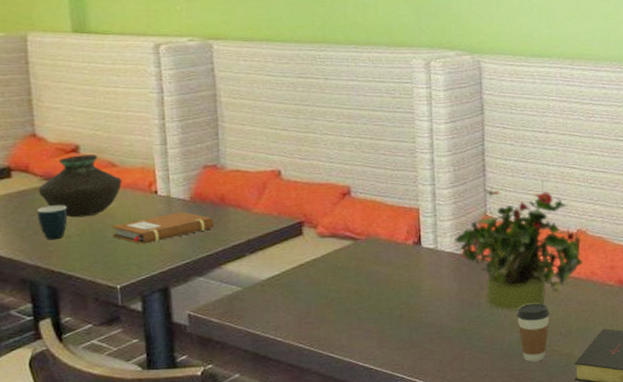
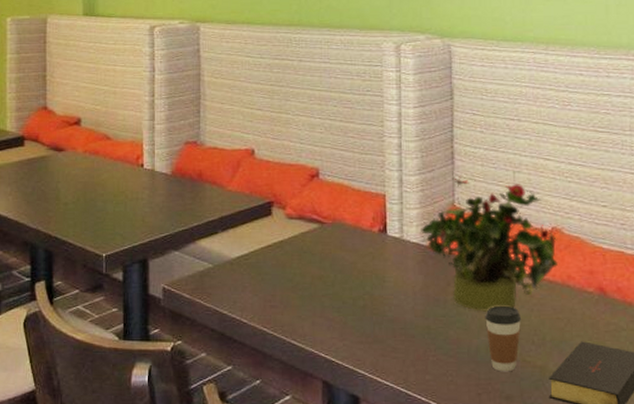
mug: present [37,205,68,240] -> none [42,174,67,206]
vase: present [38,154,122,218] -> none [44,127,114,186]
notebook: present [112,211,215,244] -> none [103,185,192,215]

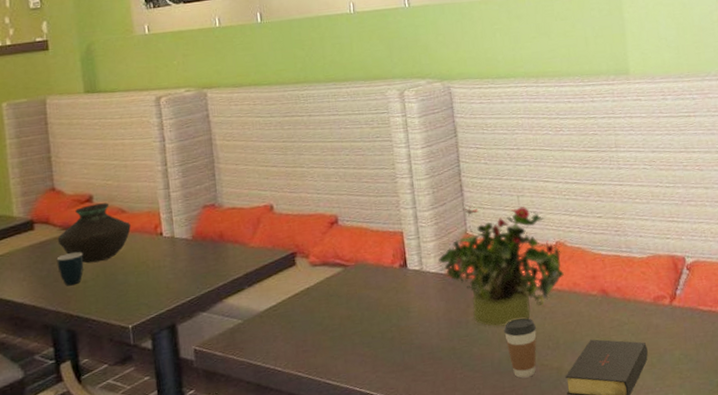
mug: none [42,174,67,206] -> present [56,252,84,286]
vase: none [44,127,114,186] -> present [57,203,131,264]

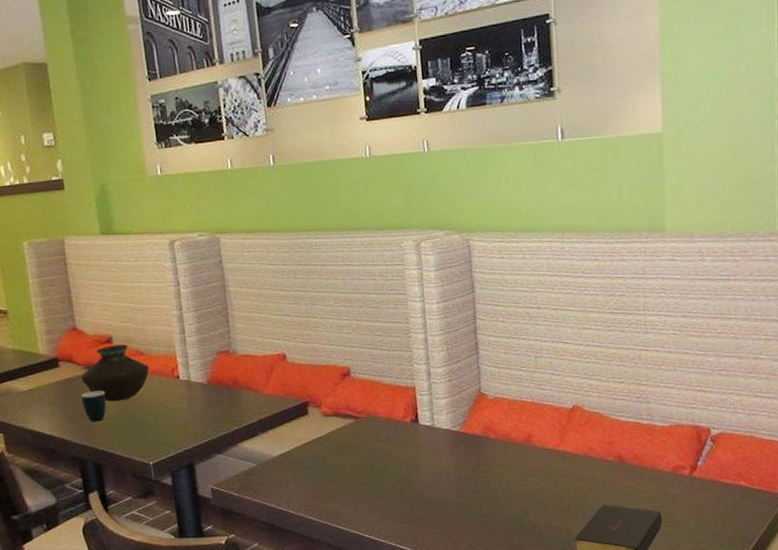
potted plant: present [438,205,565,327] -> none [450,363,580,486]
coffee cup: present [504,317,537,378] -> none [514,479,548,537]

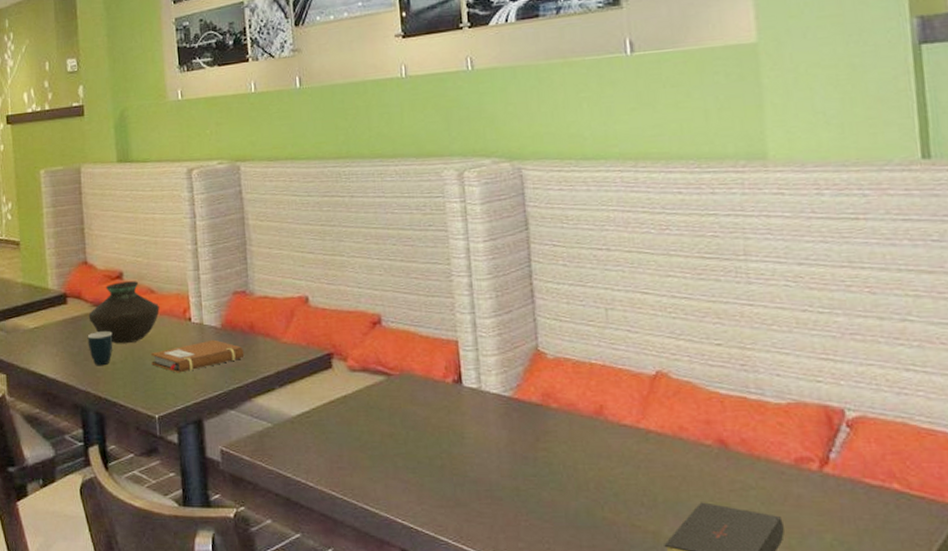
notebook: none [143,394,230,425] -> present [151,339,245,373]

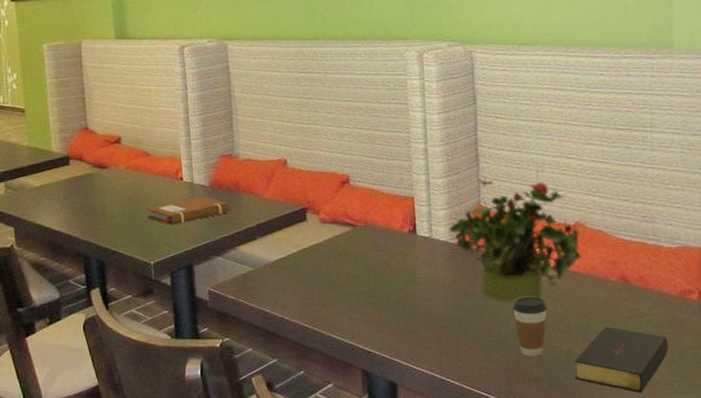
mug: present [87,331,113,366] -> none [89,189,112,220]
vase: present [88,281,159,344] -> none [89,145,154,201]
potted plant: none [501,315,668,470] -> present [449,176,583,303]
coffee cup: none [583,462,627,538] -> present [512,296,547,357]

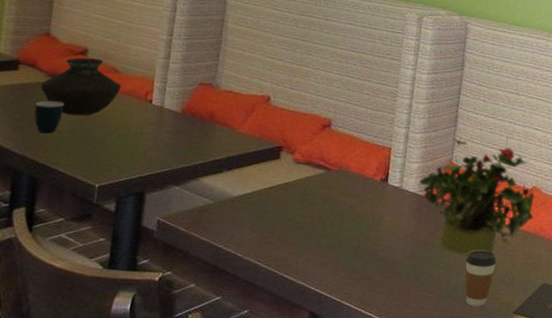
vase: none [89,145,154,201] -> present [40,57,121,116]
mug: none [89,189,112,220] -> present [34,101,65,134]
notebook: present [147,196,230,226] -> none [101,122,200,149]

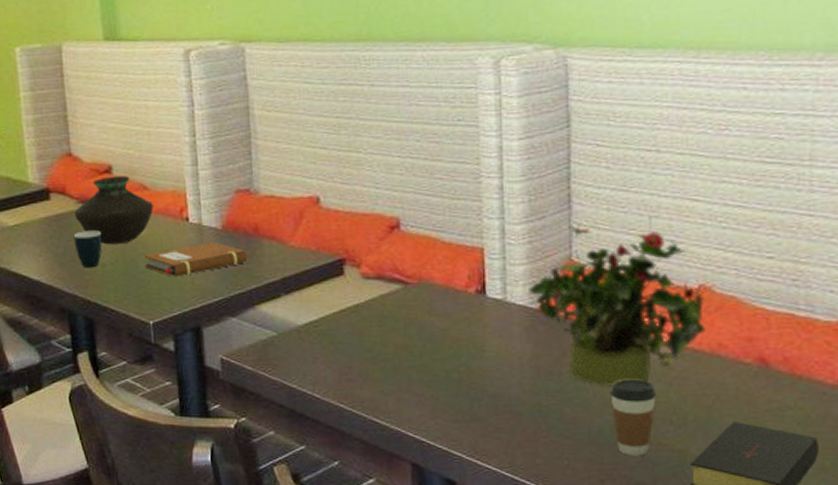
notebook: none [101,122,200,149] -> present [144,241,248,277]

